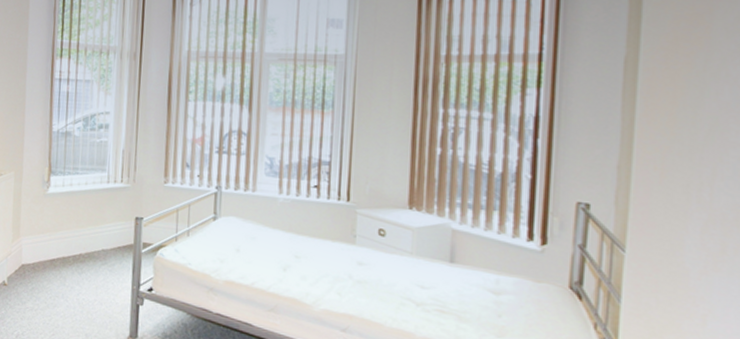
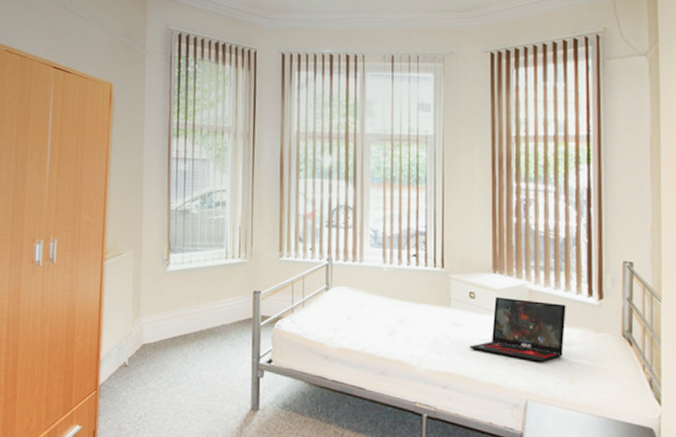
laptop: none [376,235,498,311] -> present [470,296,566,362]

